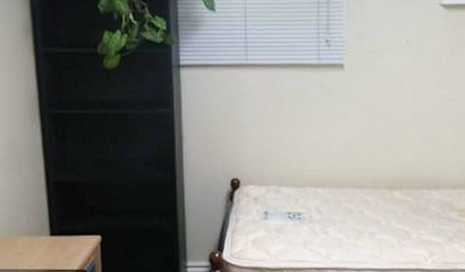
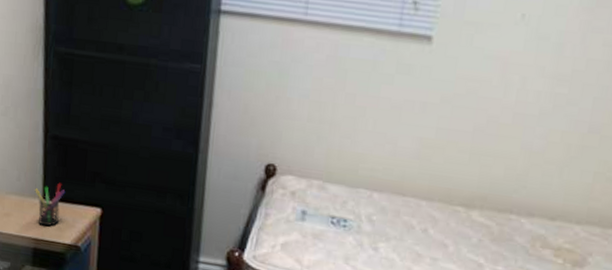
pen holder: none [43,221,69,258] -> present [35,184,66,226]

